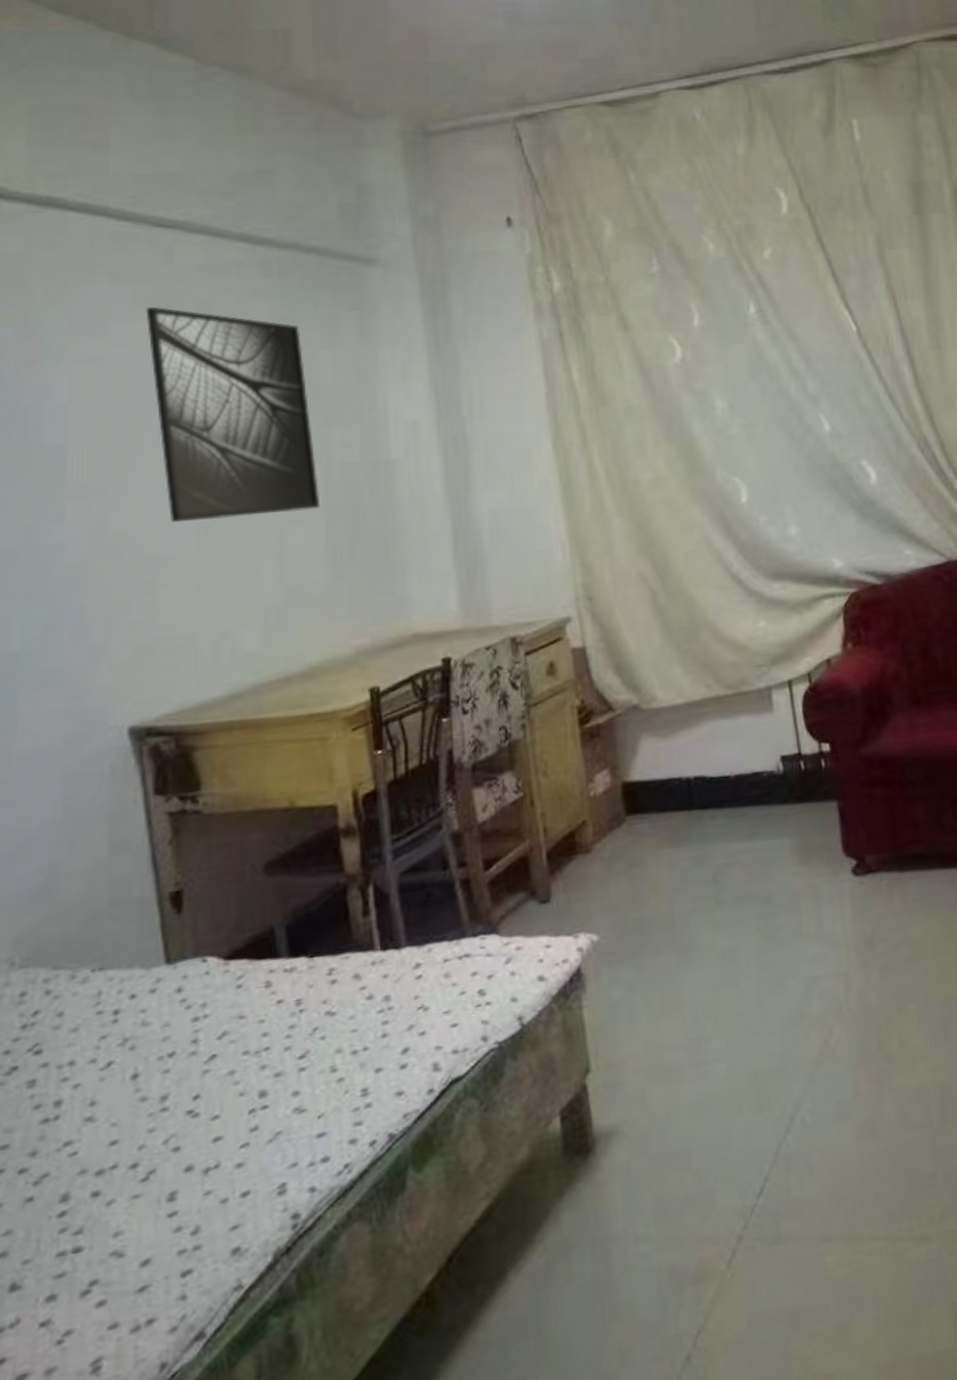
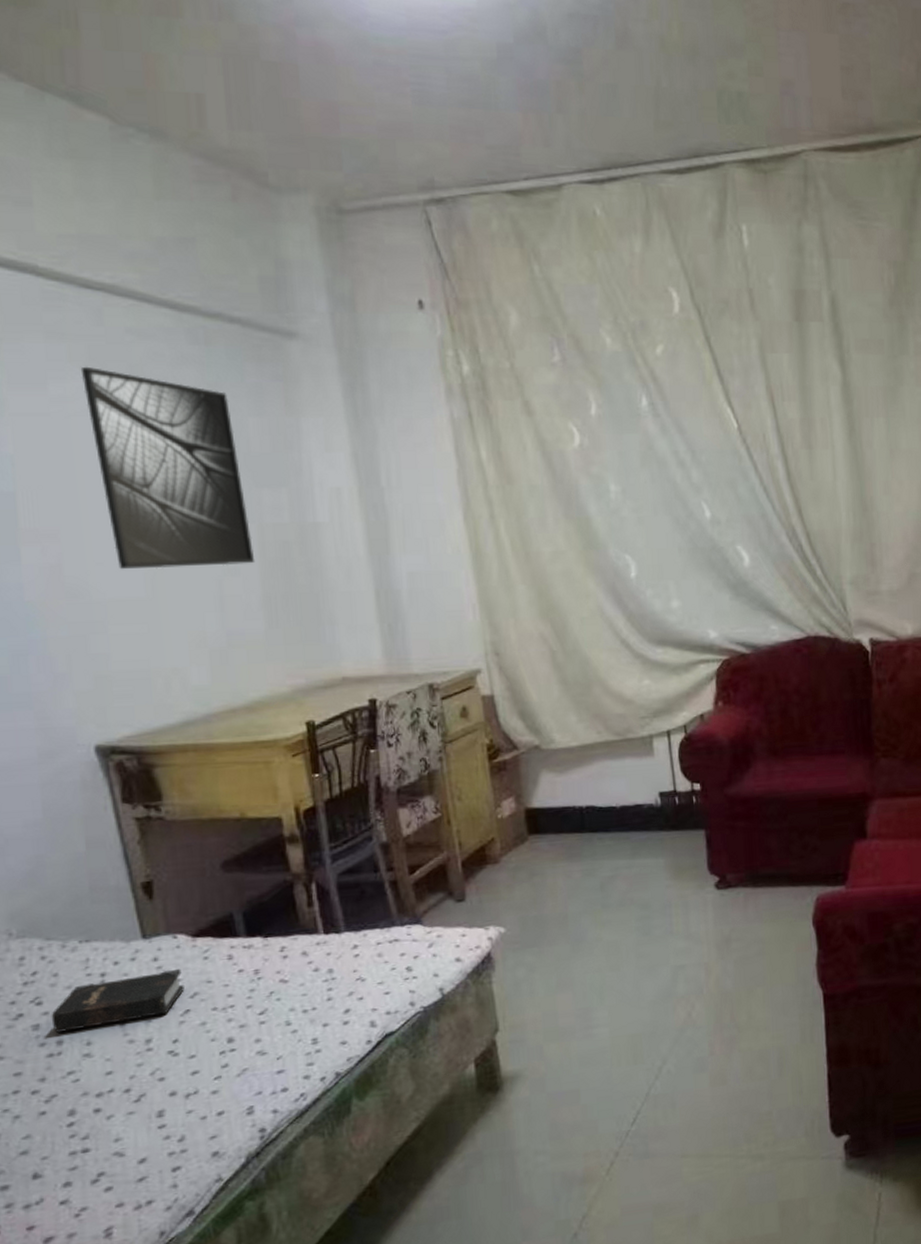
hardback book: none [50,1001,211,1090] -> present [51,968,184,1033]

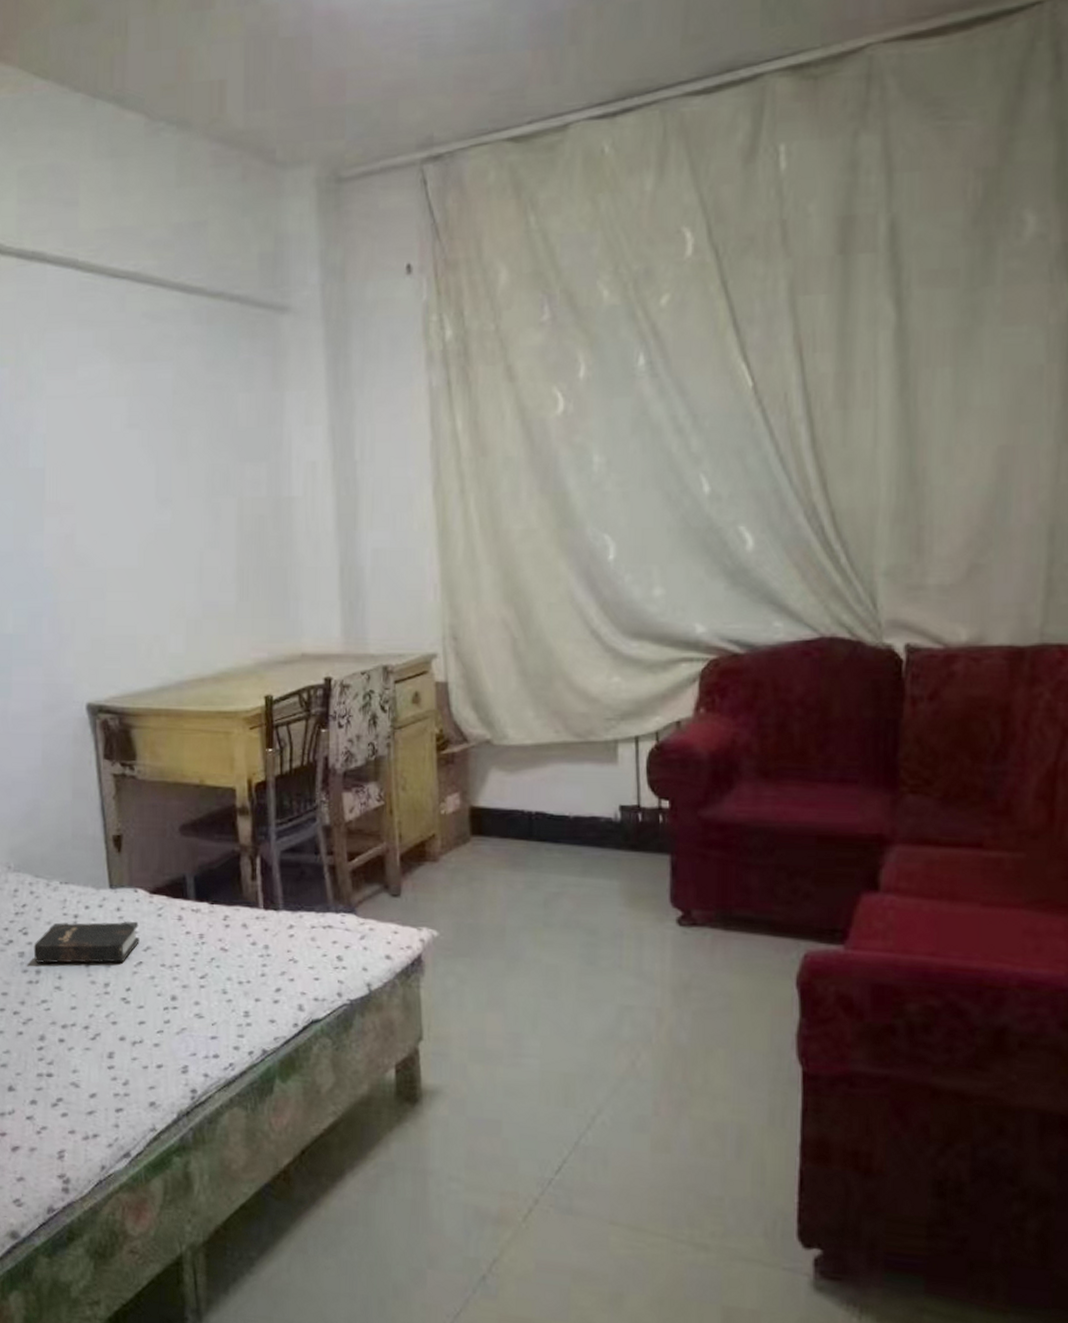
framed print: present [80,366,256,570] -> none [103,350,233,541]

